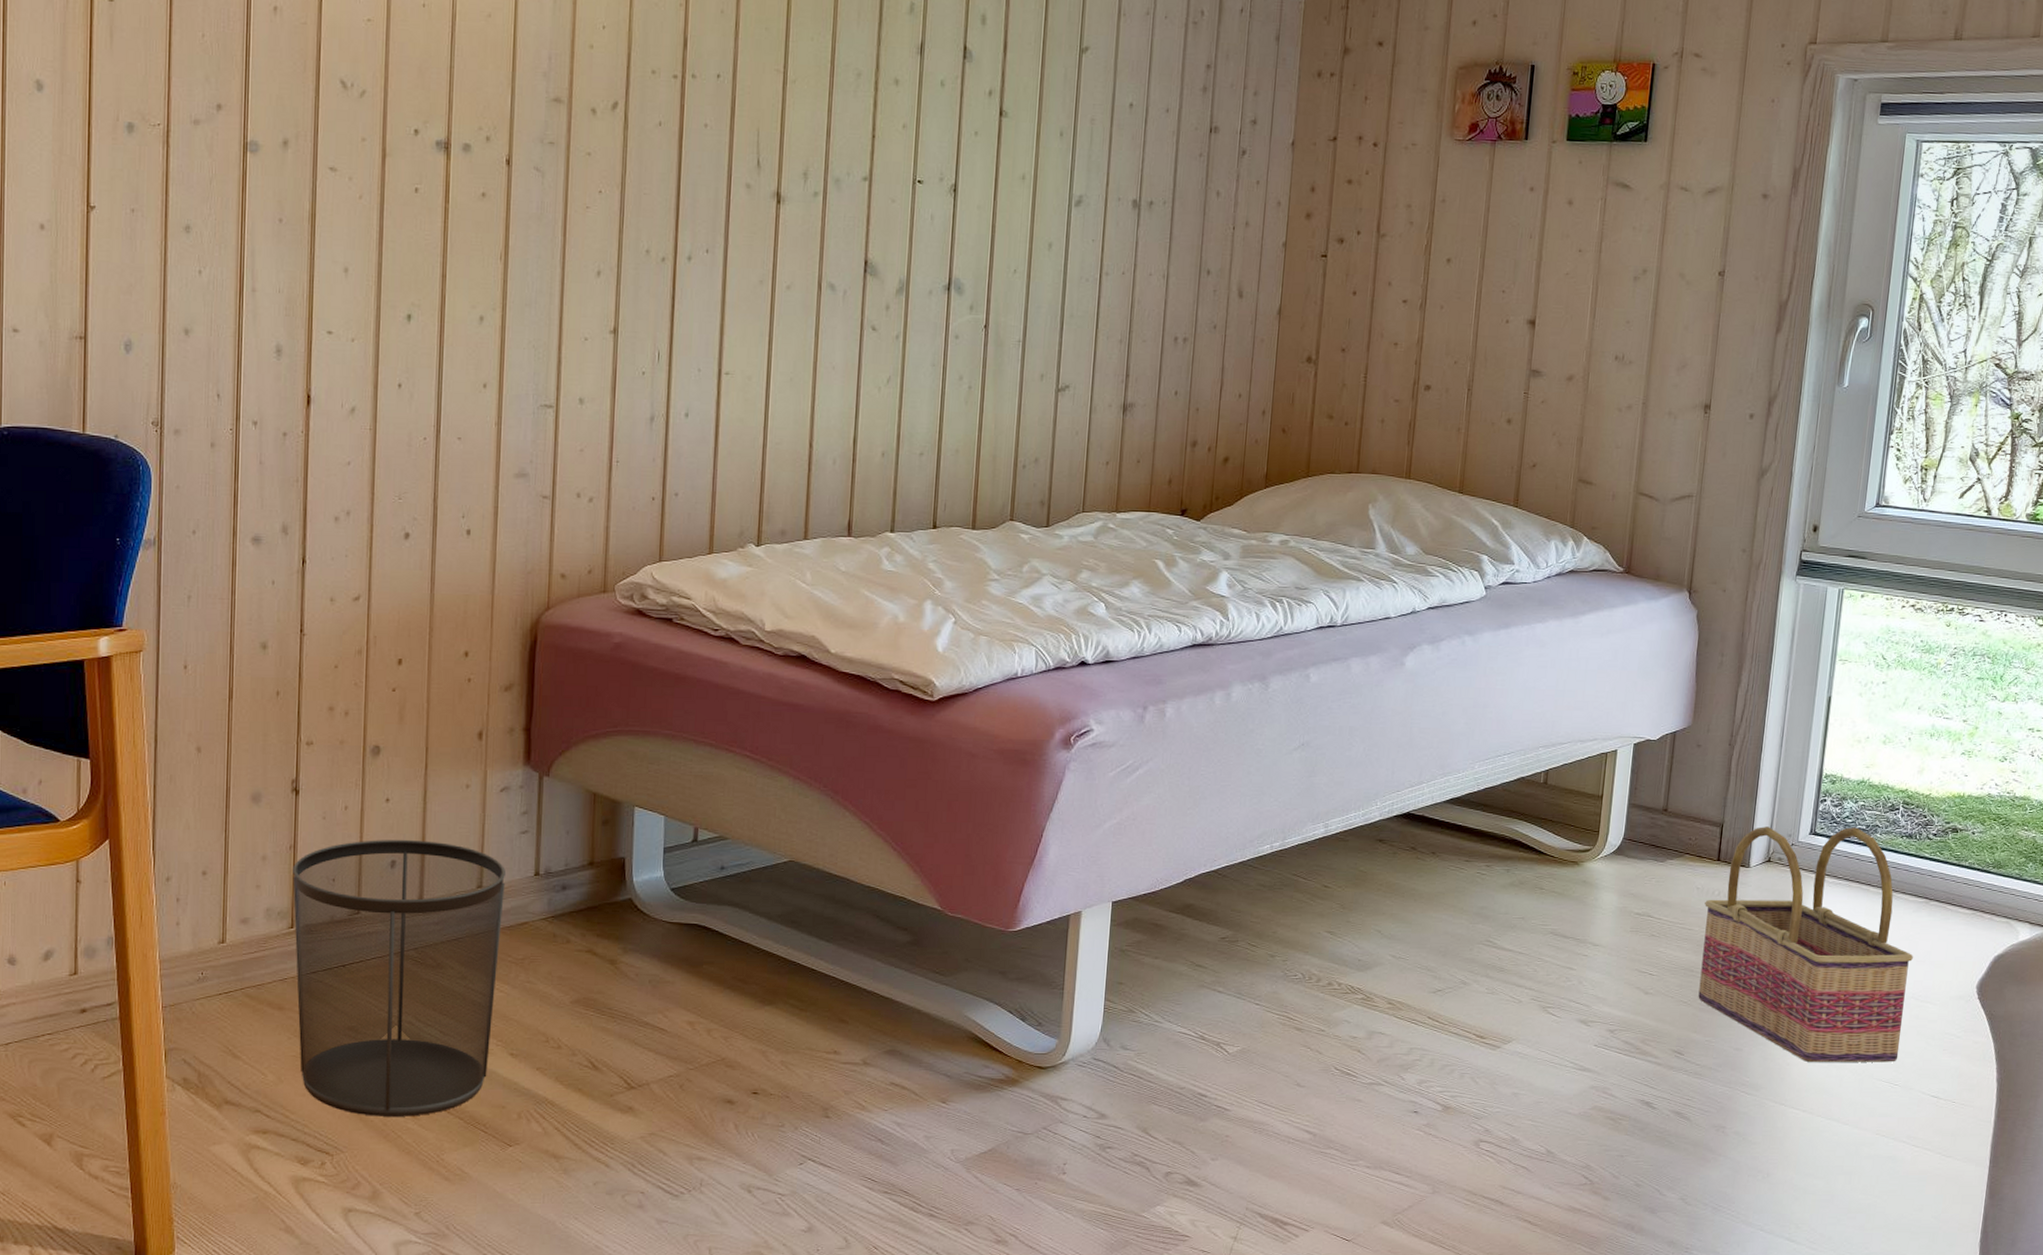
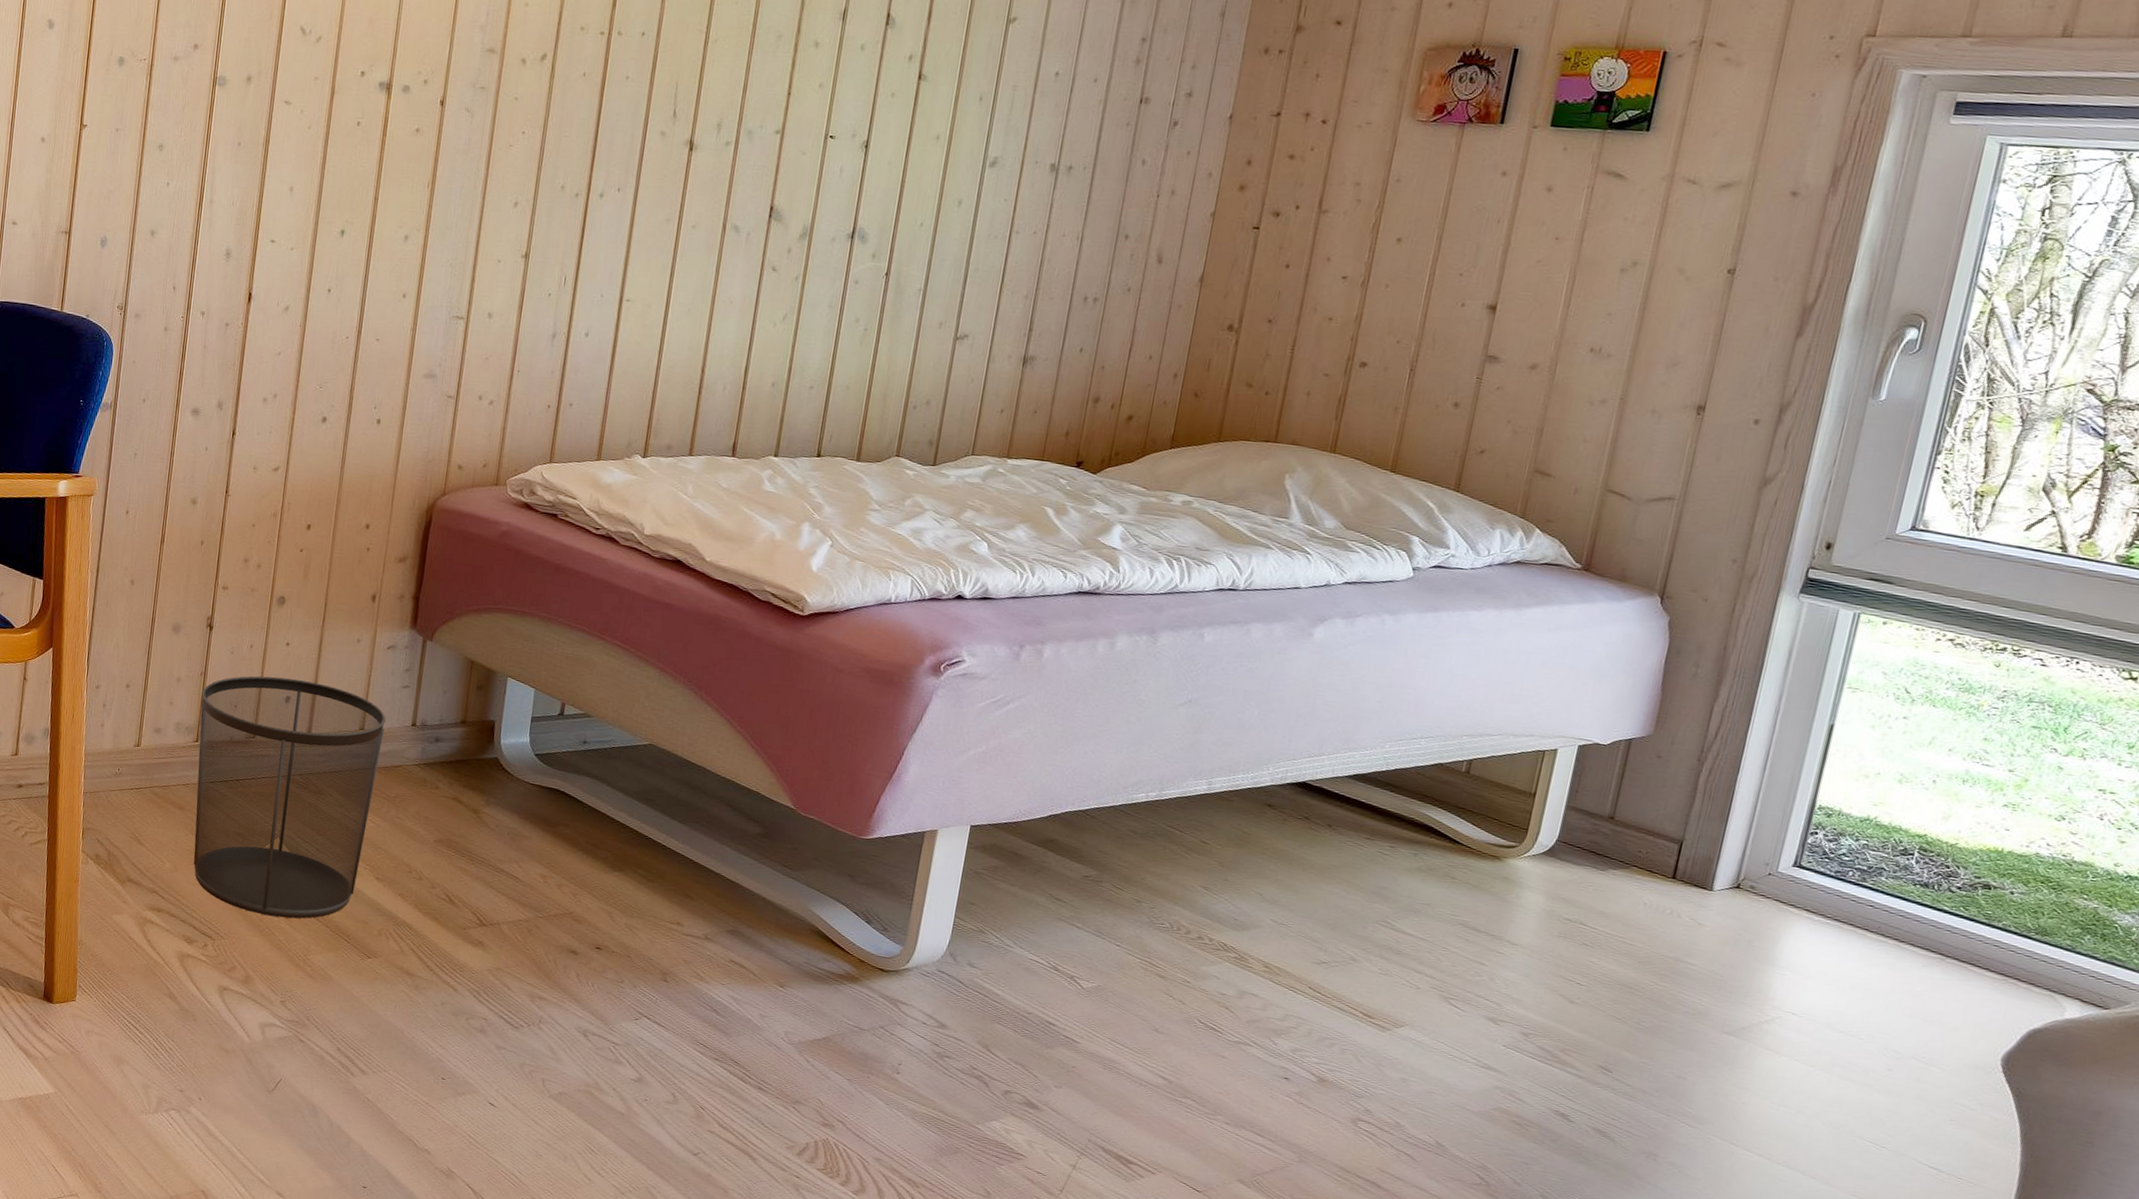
basket: present [1698,827,1914,1062] -> none [1635,850,1920,1123]

